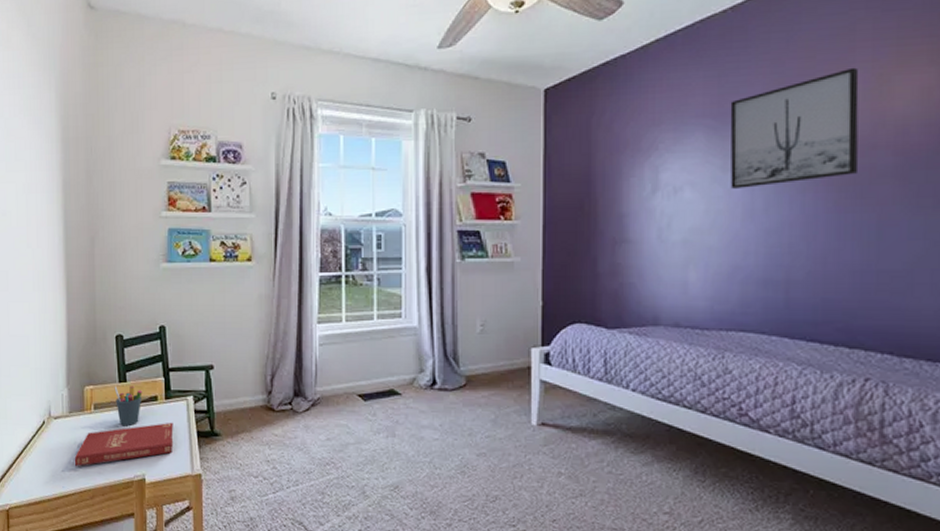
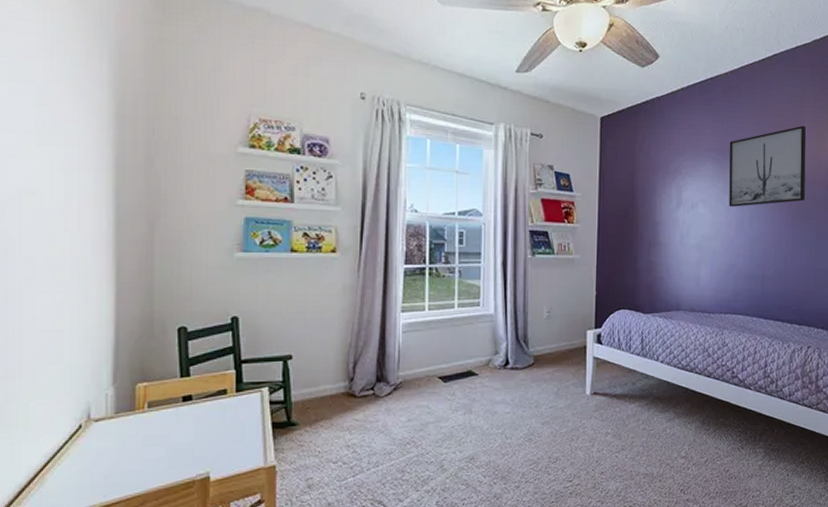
book: present [74,422,174,466] -> none [120,415,245,471]
pen holder: present [114,385,143,425] -> none [174,380,209,422]

